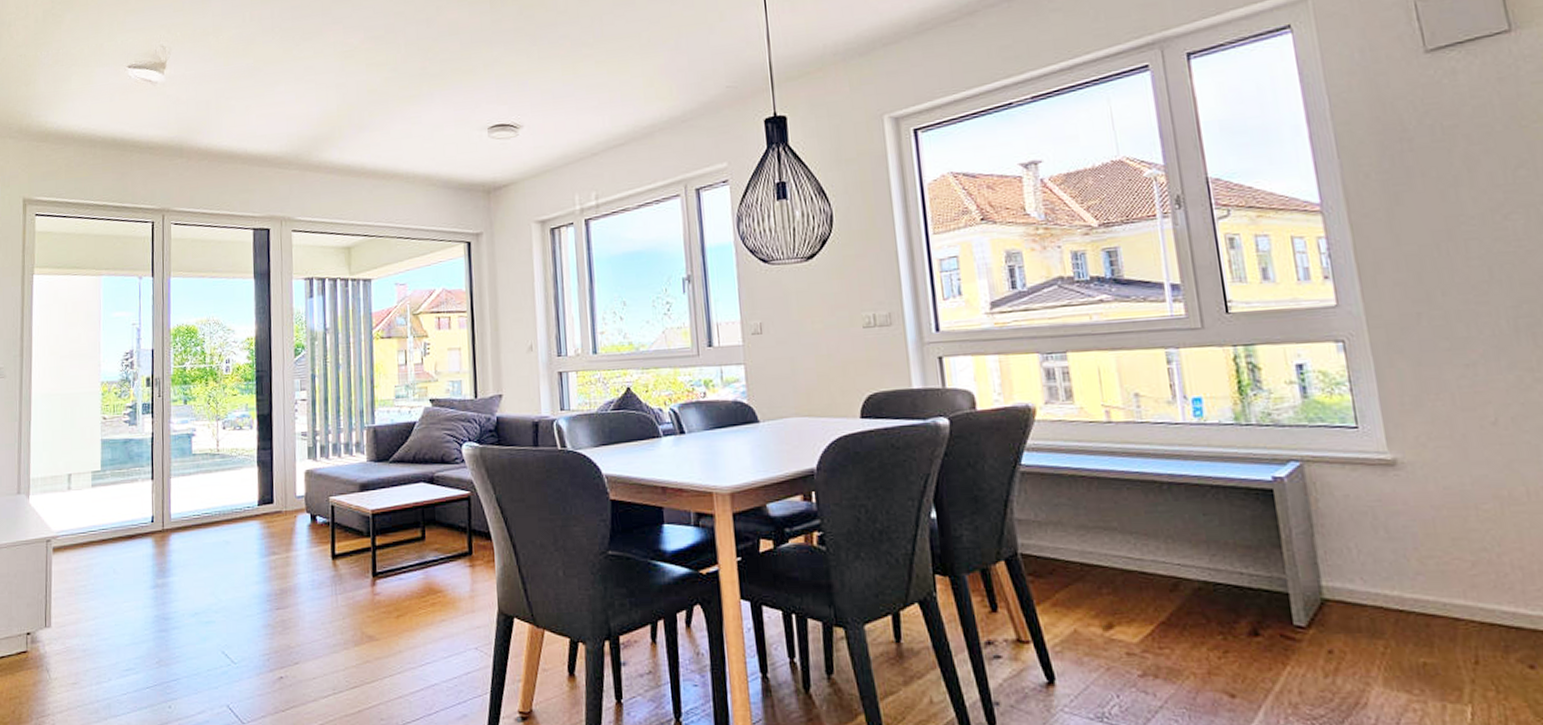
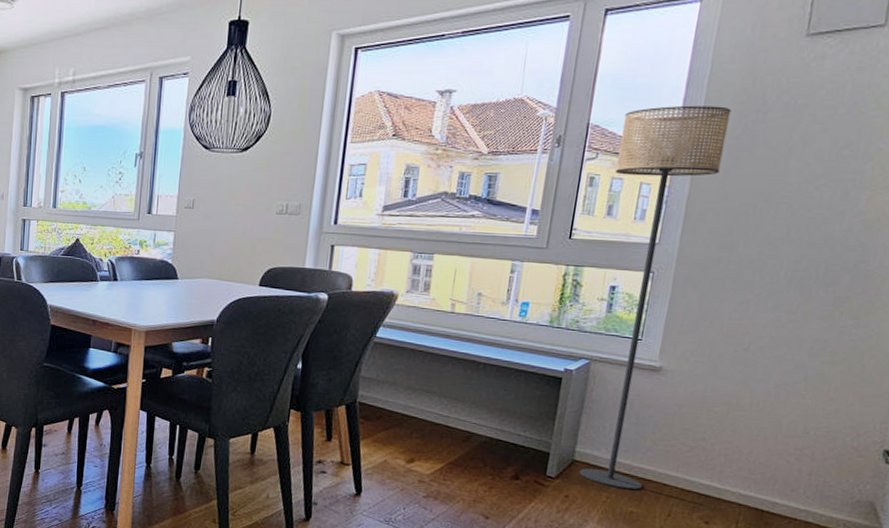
floor lamp: none [1246,139,1426,633] -> present [579,105,732,490]

